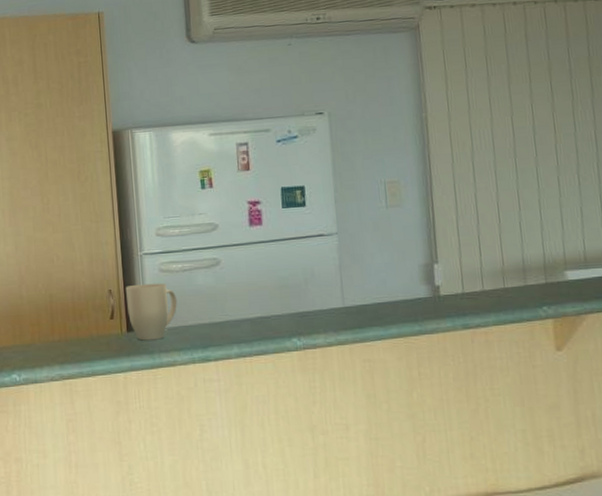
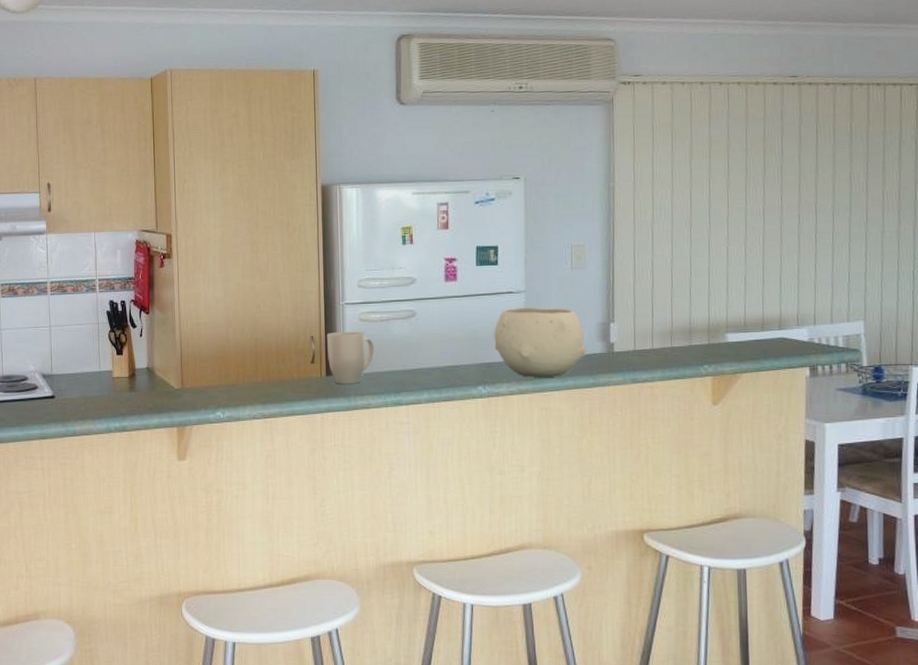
bowl: none [306,250,410,326] -> present [494,307,587,377]

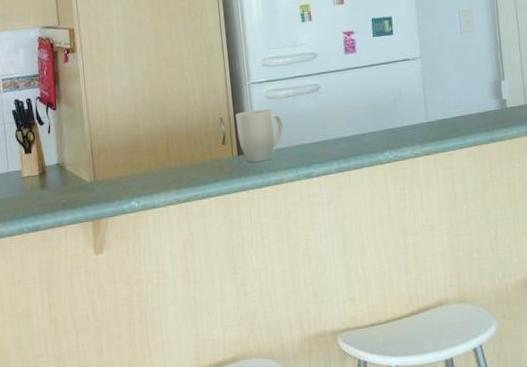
bowl: present [494,307,587,377] -> none [395,70,482,139]

